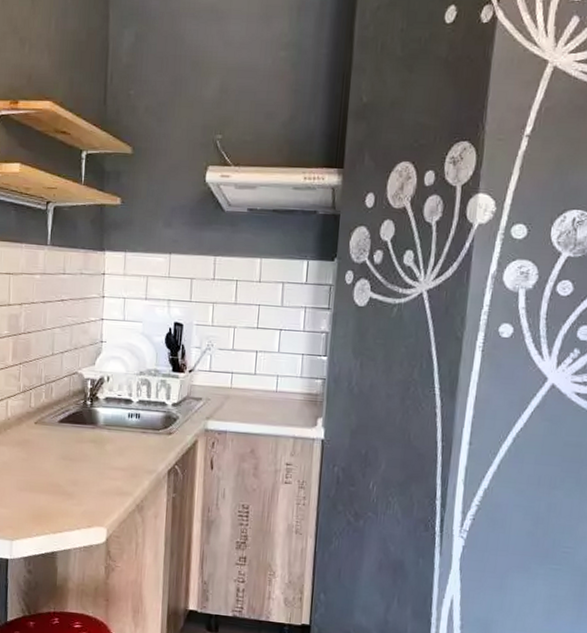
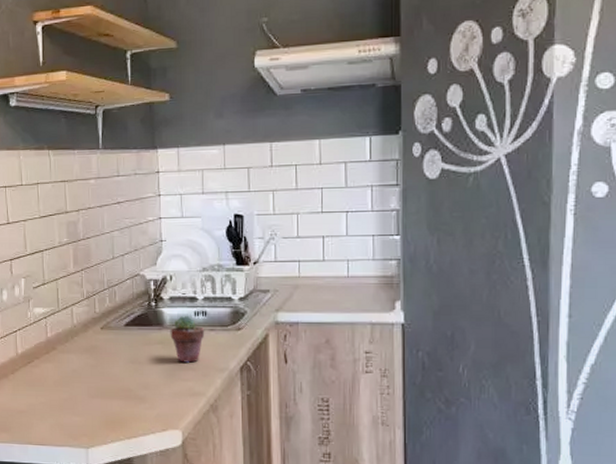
potted succulent: none [103,417,137,463] -> present [170,316,205,363]

